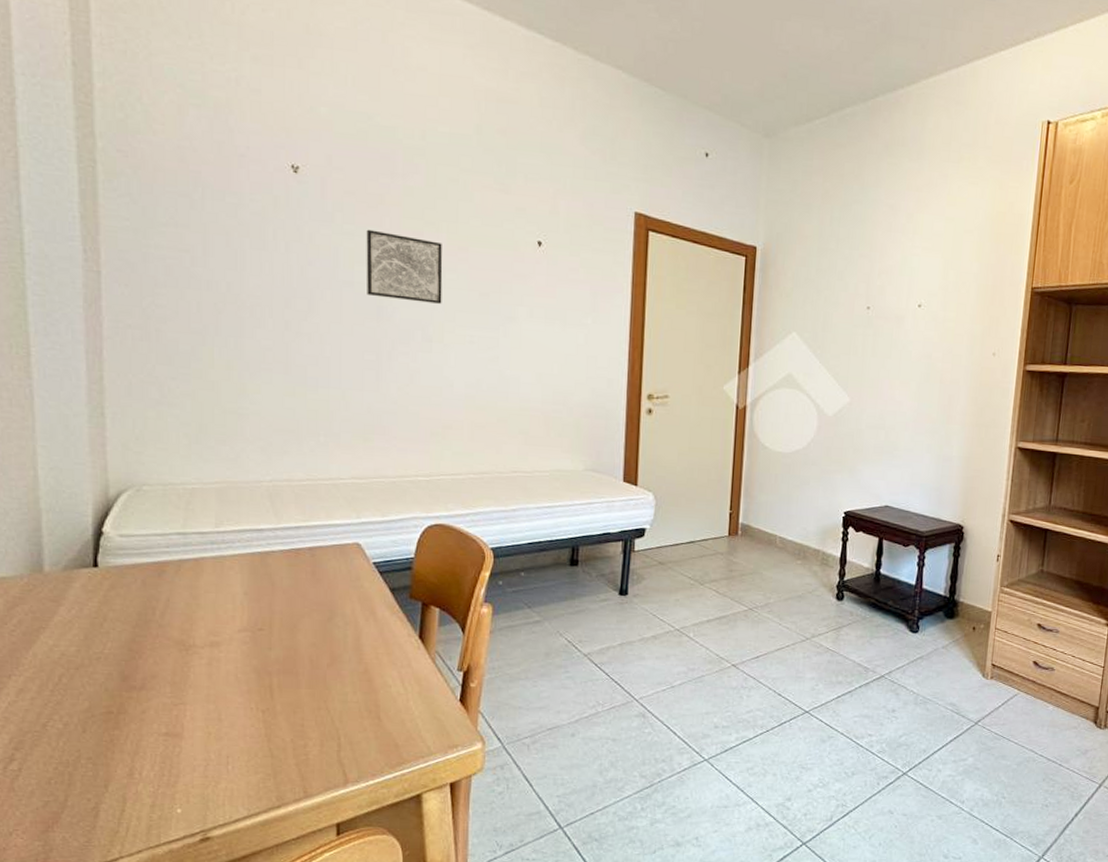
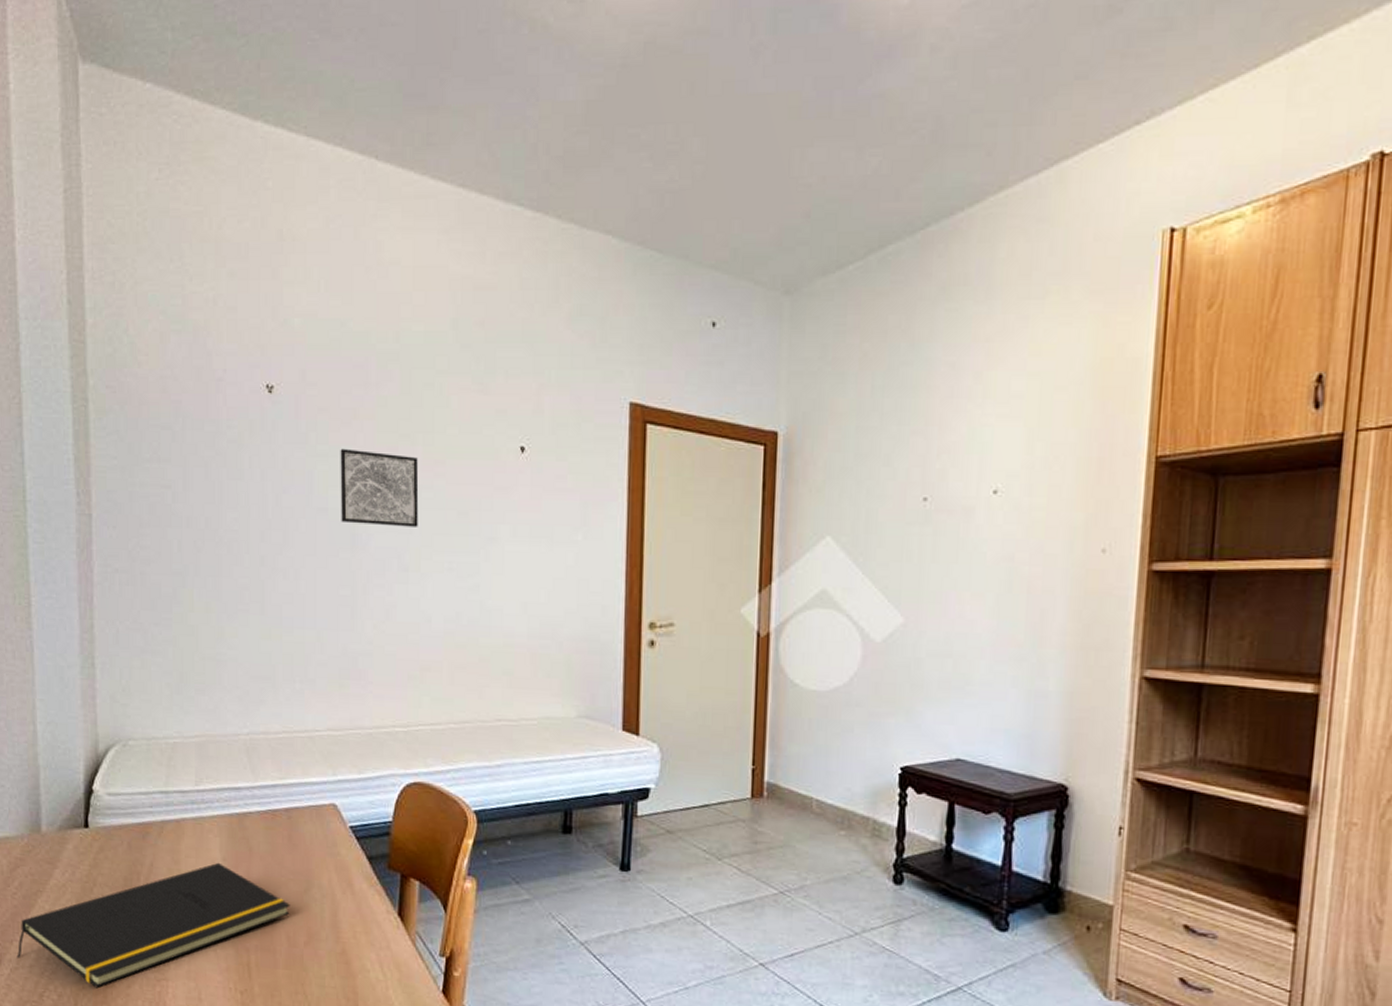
notepad: none [15,596,313,714] -> present [16,862,290,987]

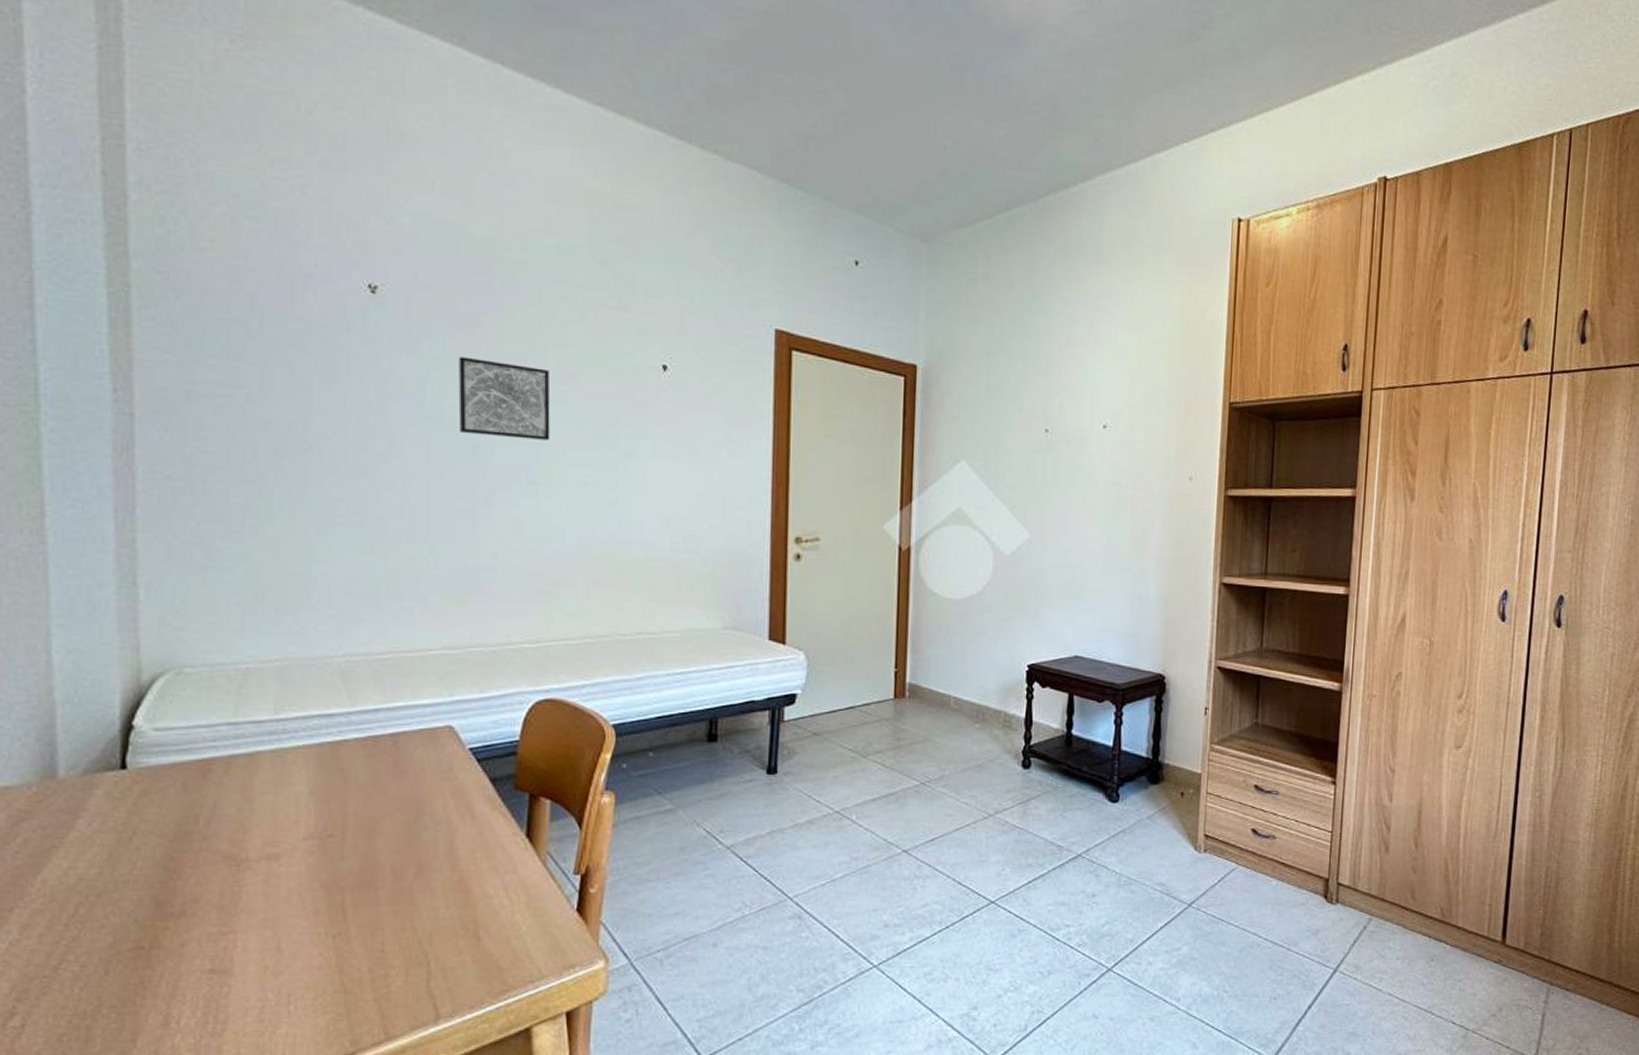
notepad: present [16,862,290,987] -> none [19,796,396,950]

